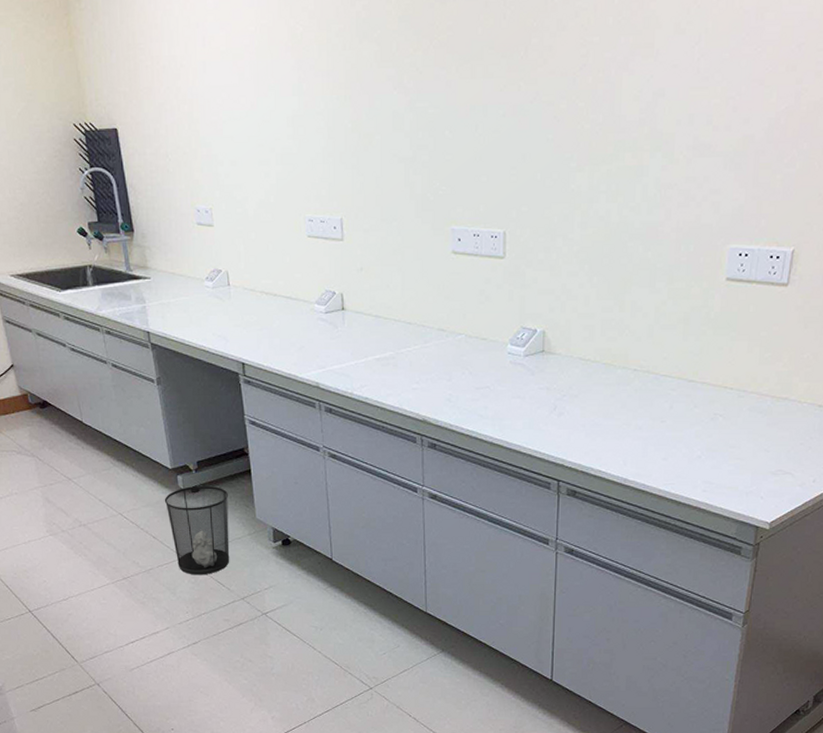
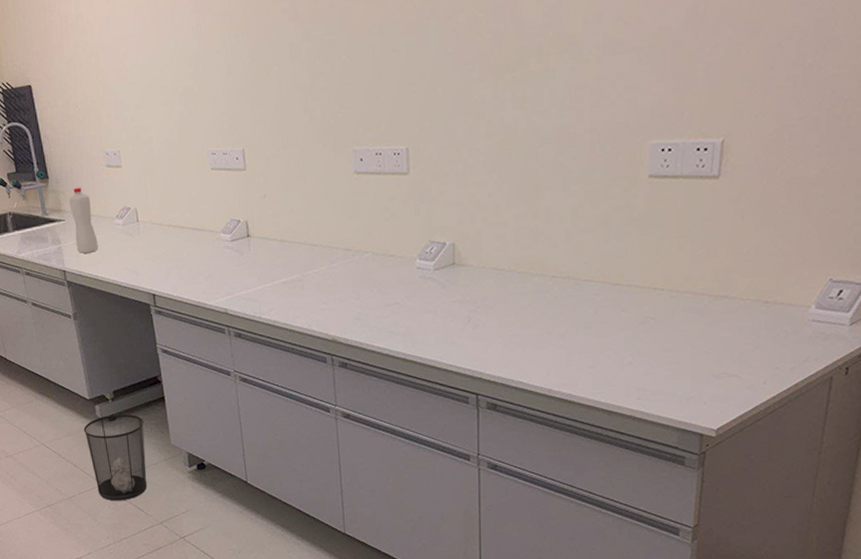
bottle: none [156,243,186,315] -> present [69,187,98,253]

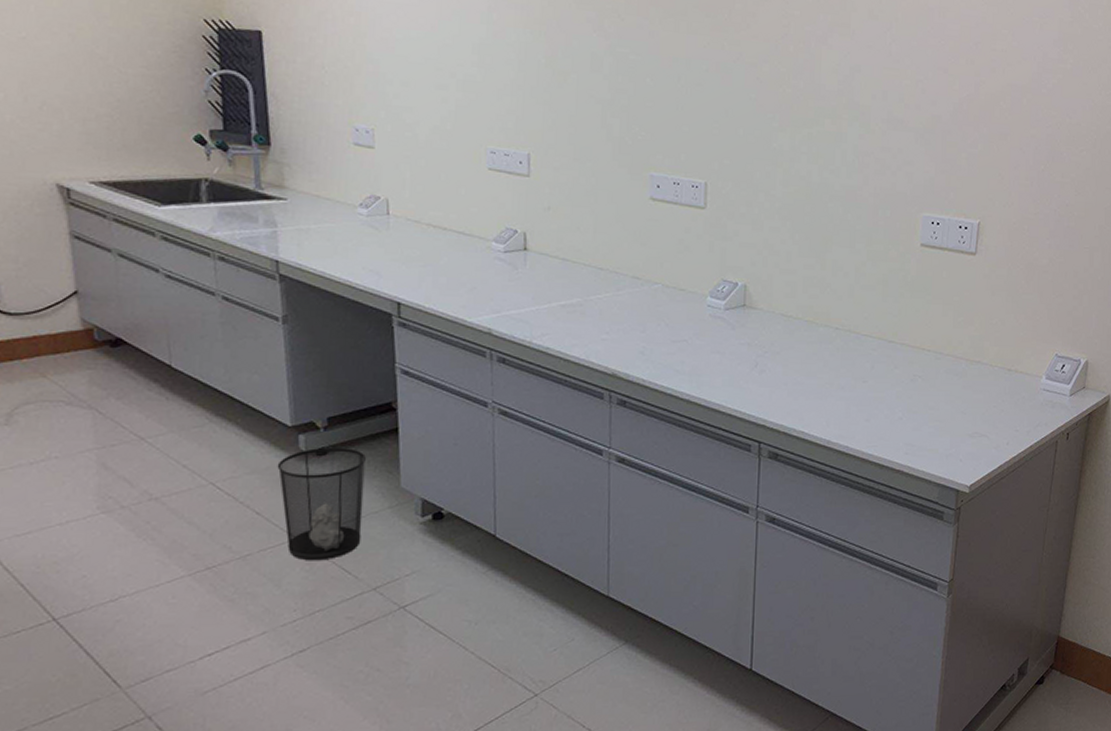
bottle: present [69,187,98,253] -> none [296,162,330,243]

